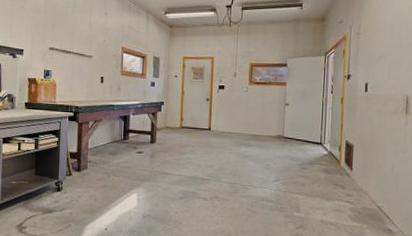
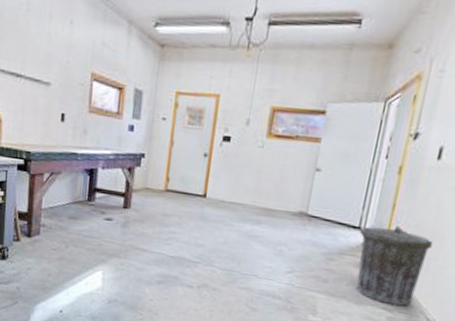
trash can: none [322,141,373,199] -> present [356,226,433,306]

